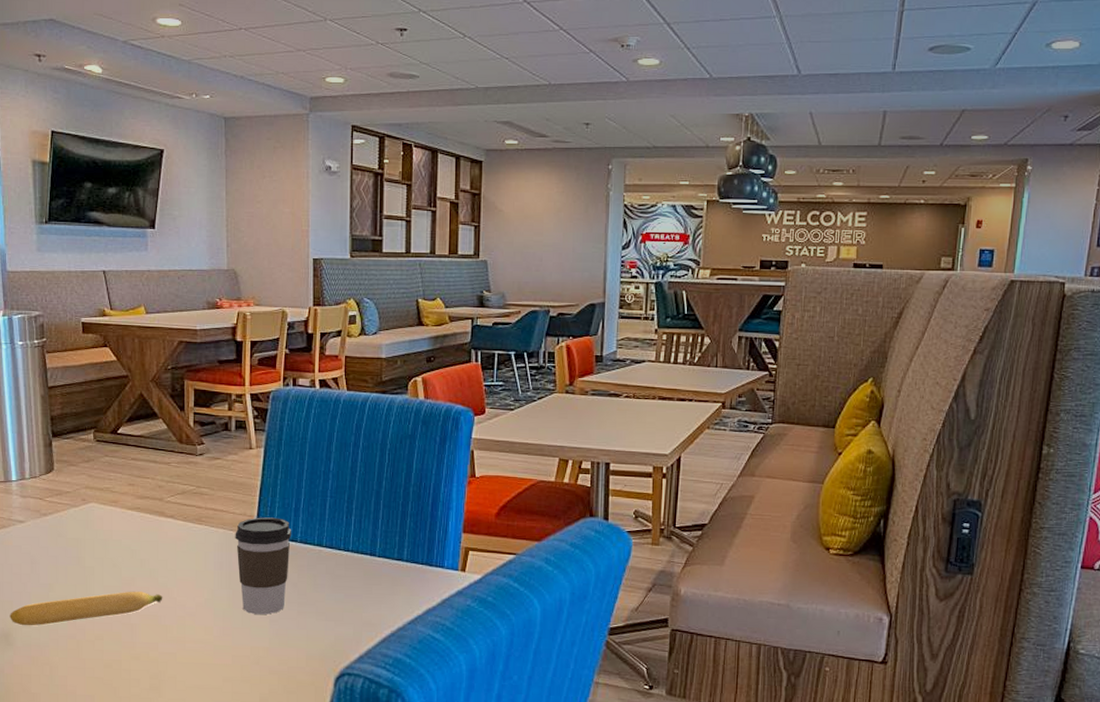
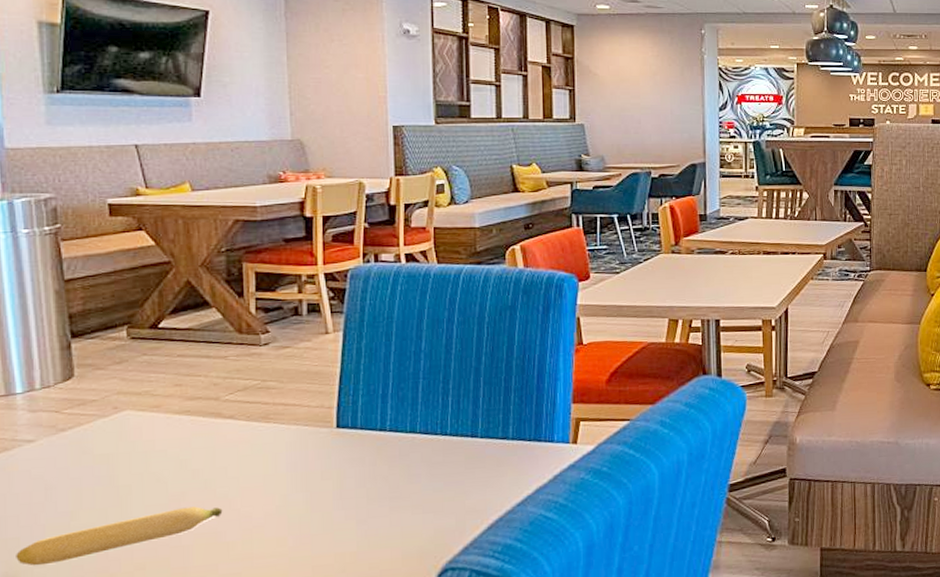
coffee cup: present [235,517,292,614] -> none [311,406,380,517]

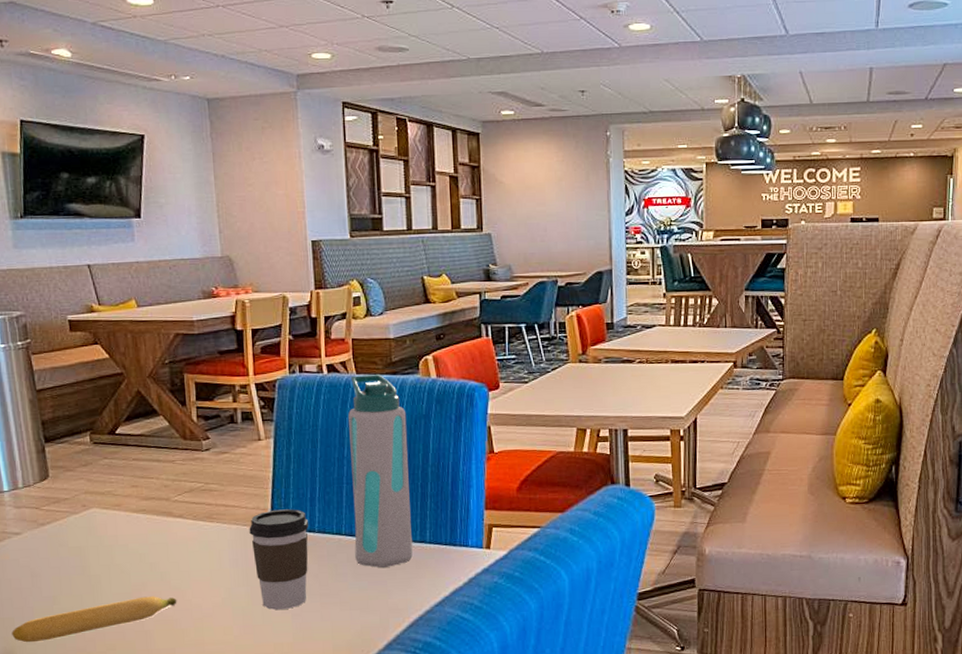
coffee cup: none [311,406,380,517] -> present [249,509,309,610]
water bottle: none [427,264,495,468] -> present [348,374,414,569]

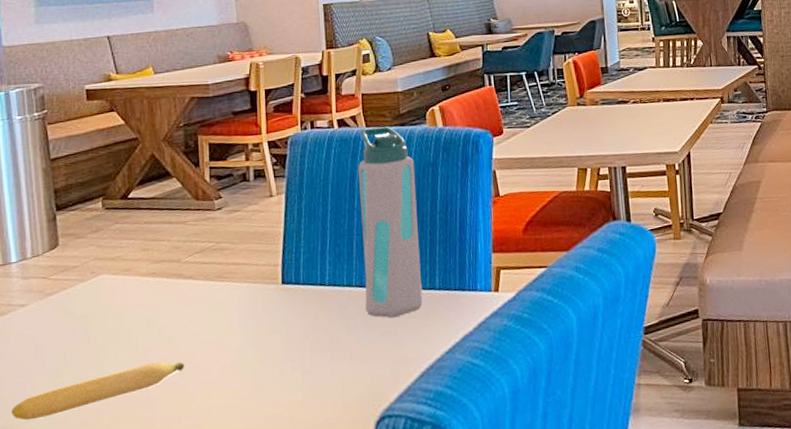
coffee cup: present [249,509,309,610] -> none [259,263,320,368]

